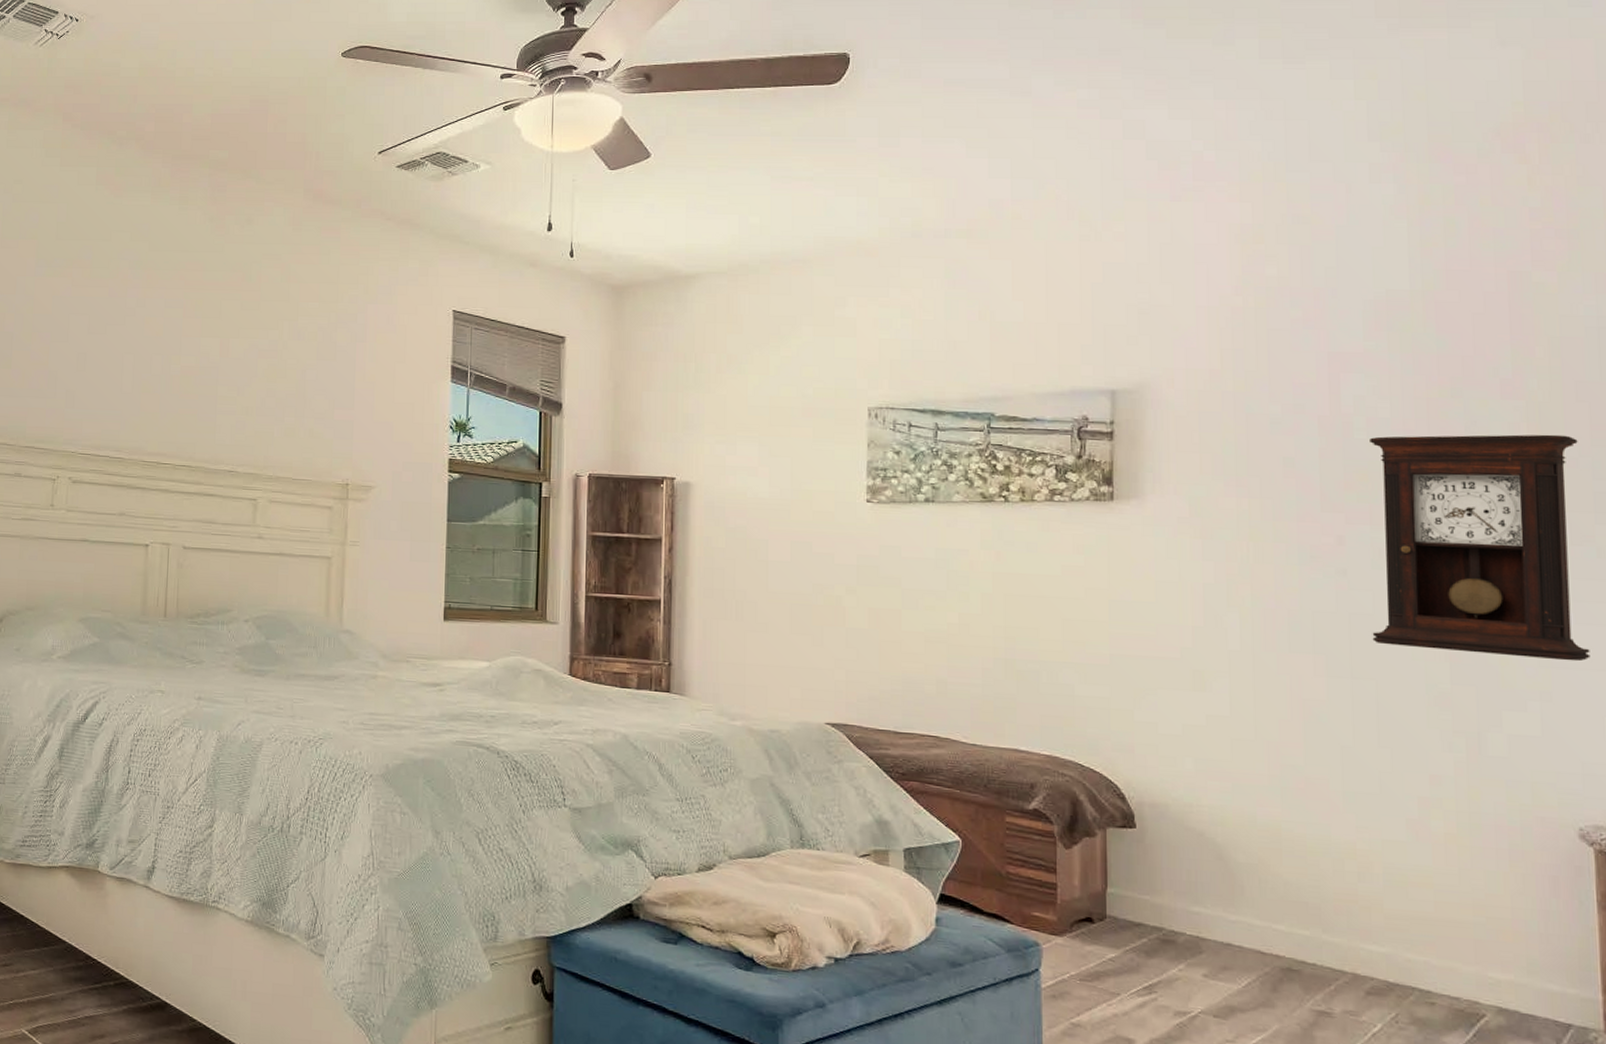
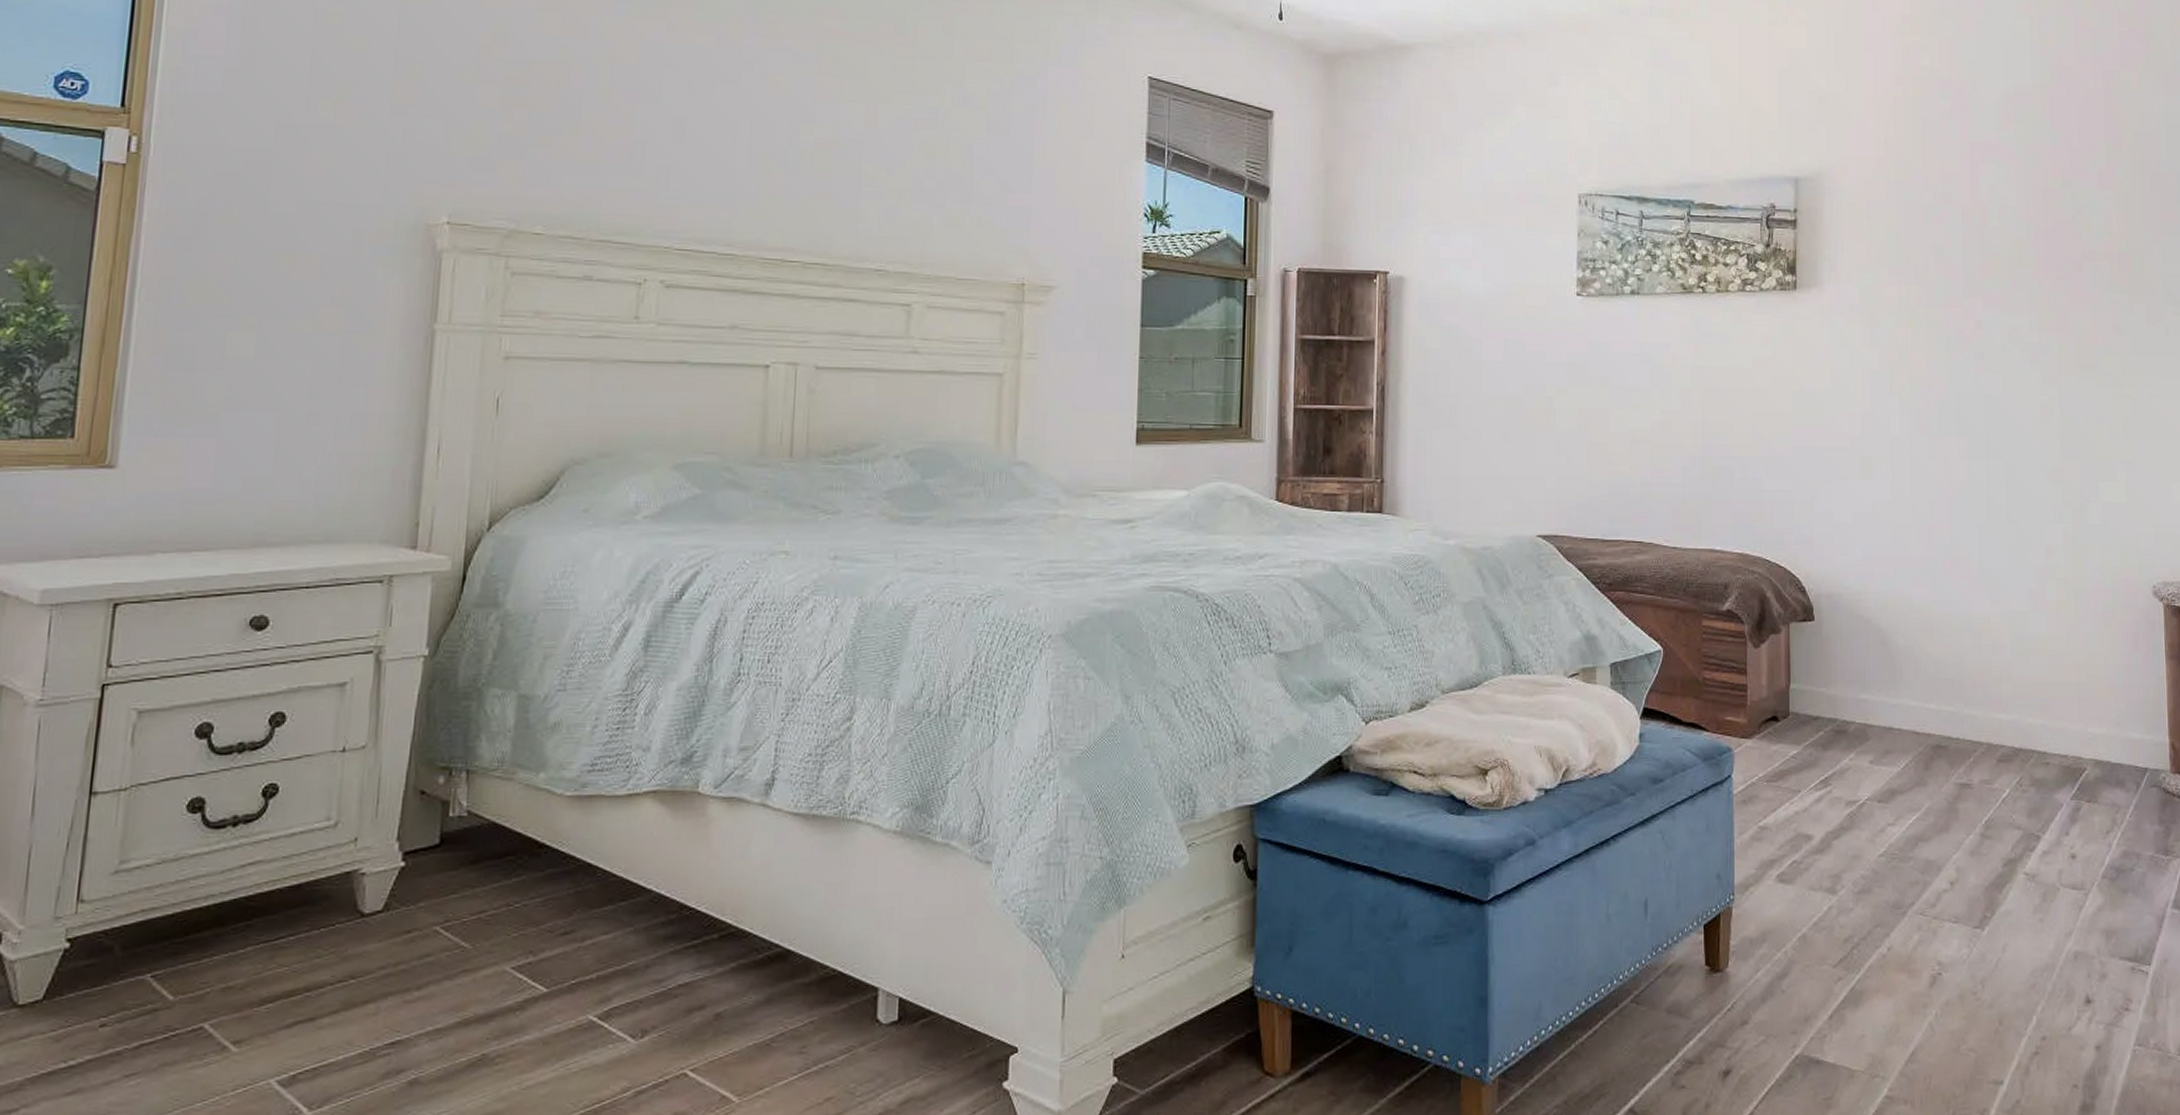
pendulum clock: present [1370,434,1590,662] -> none [2001,222,2161,432]

